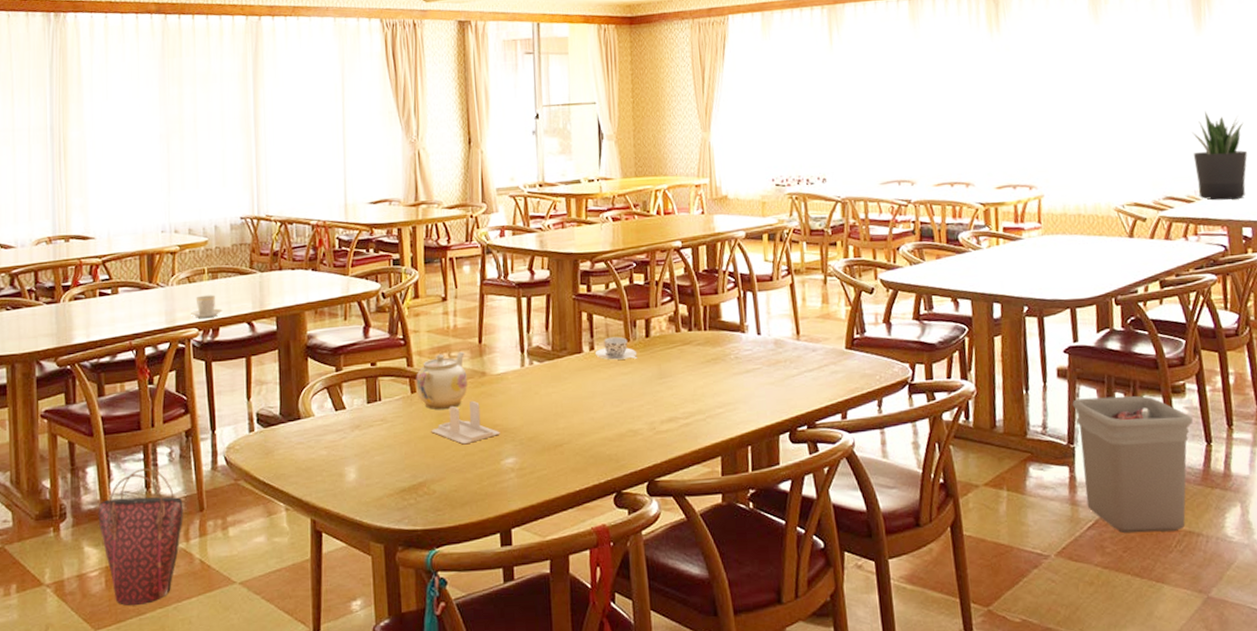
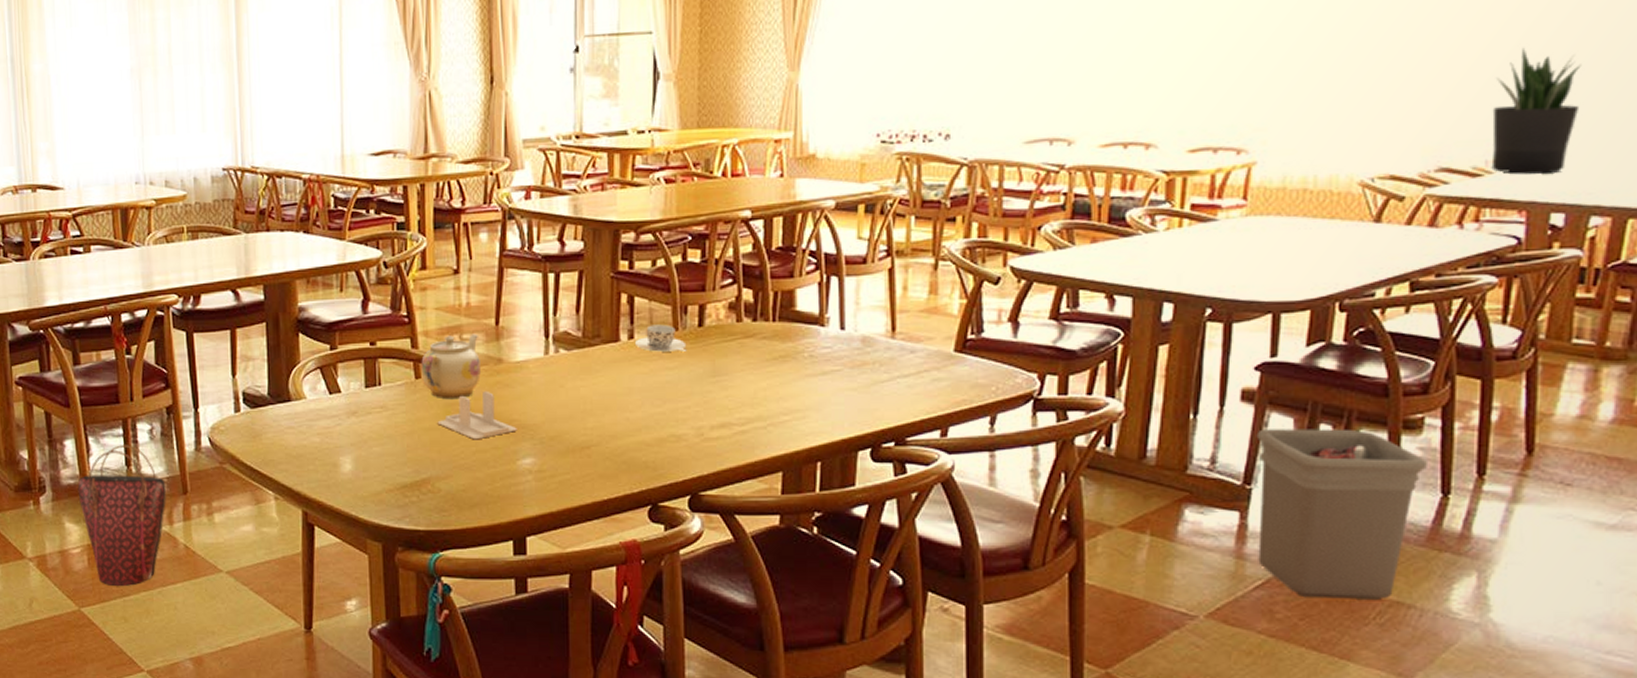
teacup: present [191,295,223,318] -> none [170,257,204,283]

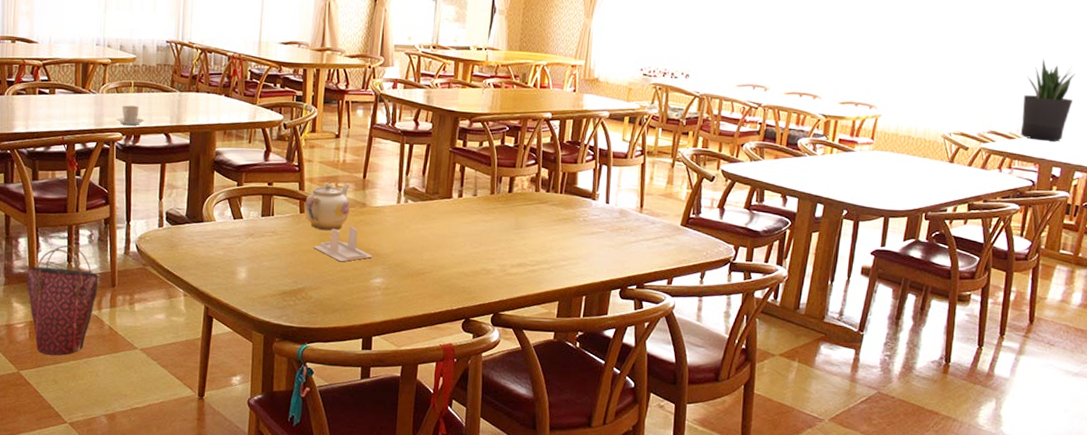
teacup: none [170,257,204,283] -> present [117,105,144,125]
teacup: present [634,324,687,352] -> none [462,188,499,209]
recycling bin: present [1256,428,1429,600] -> none [864,295,972,414]

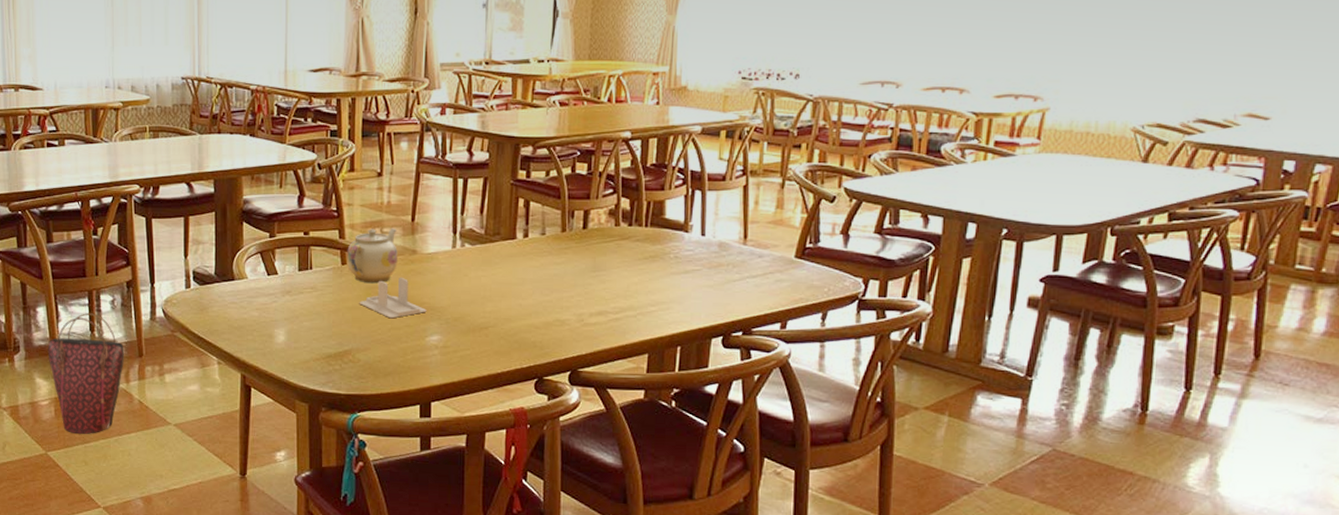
teacup: present [117,105,144,125] -> none [133,153,163,175]
planter: present [1020,58,1076,141] -> none [1238,22,1316,127]

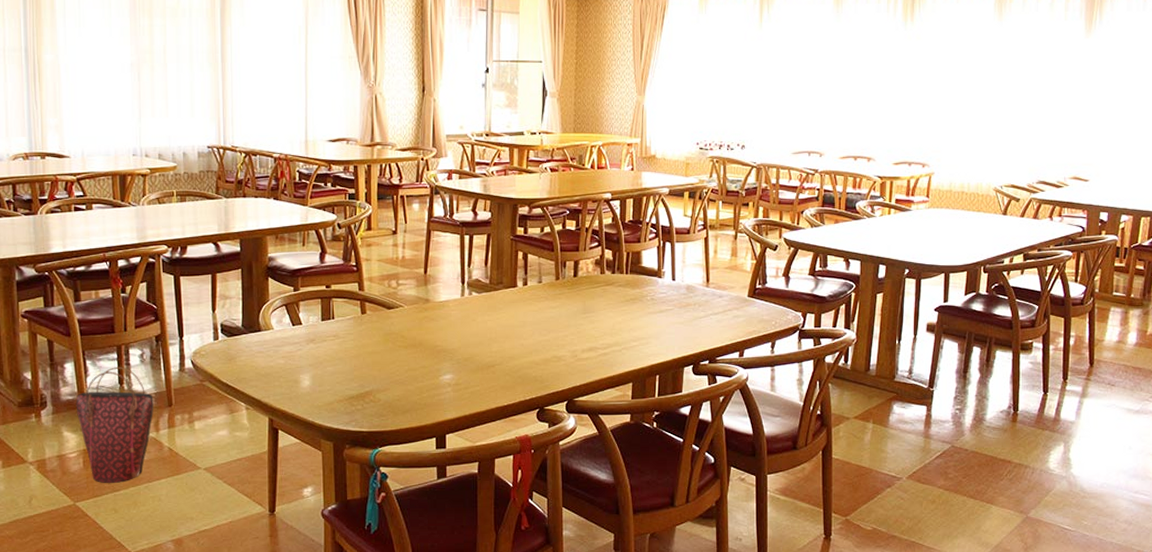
teapot: present [346,228,399,282] -> none [365,280,413,329]
napkin holder: present [359,277,427,319] -> none [378,323,440,361]

